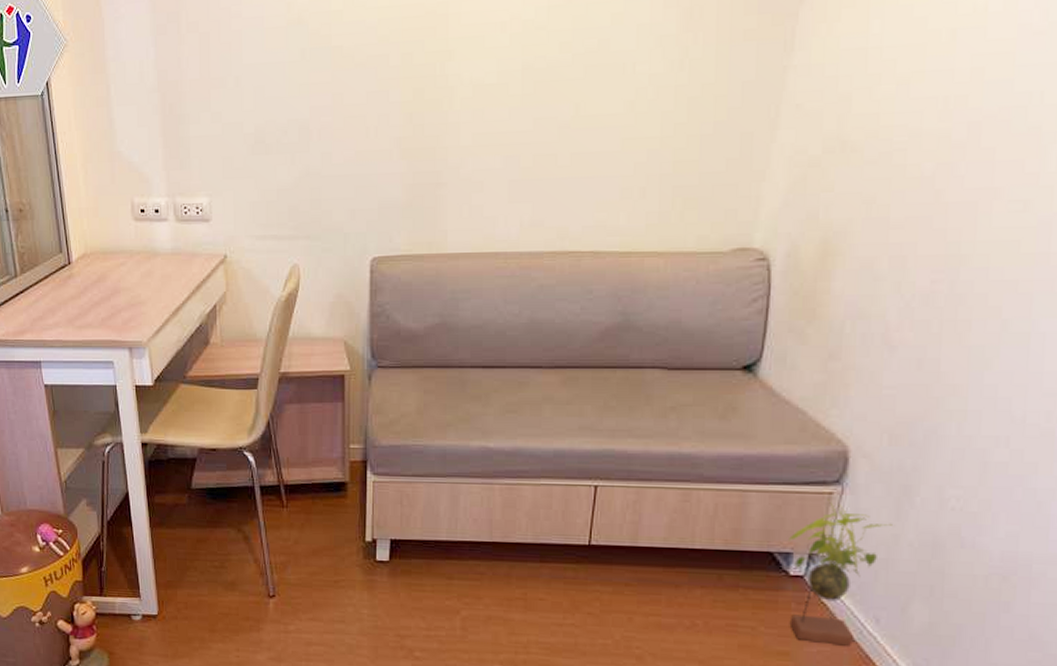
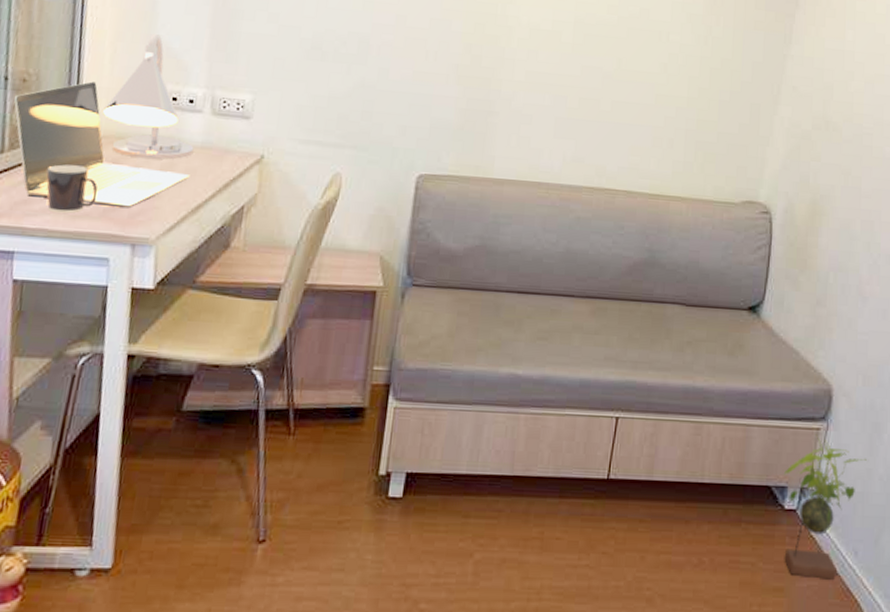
laptop: none [15,204,166,316] -> present [13,81,190,209]
mug: none [51,282,95,326] -> present [45,164,99,215]
table lamp: none [85,150,166,270] -> present [102,33,194,160]

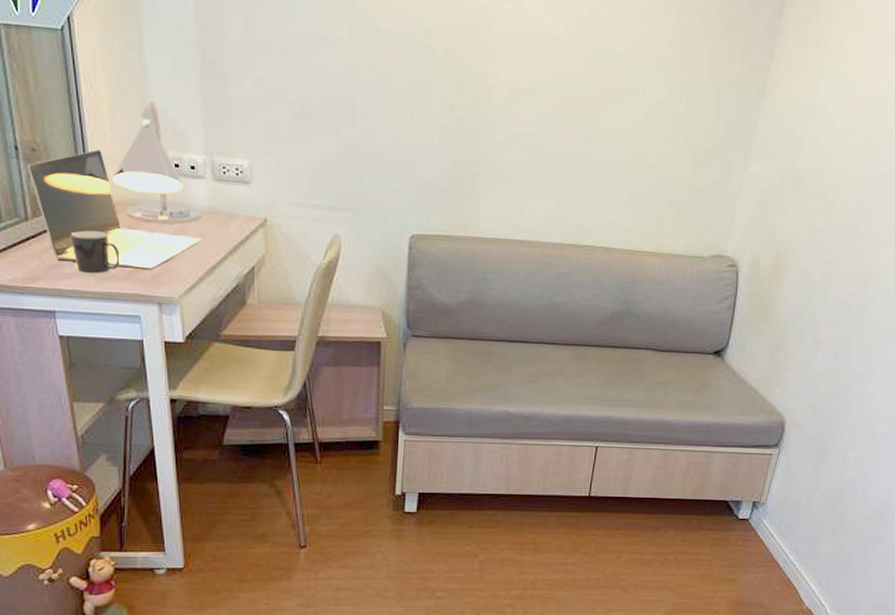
plant: present [784,433,867,580] -> none [736,458,811,572]

